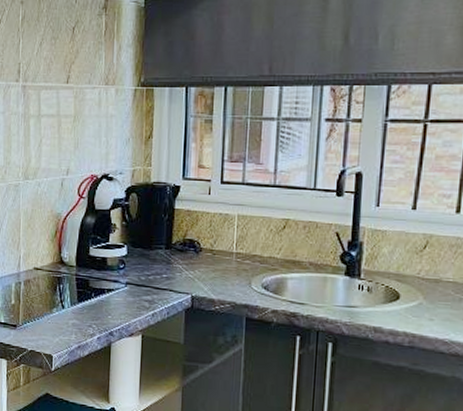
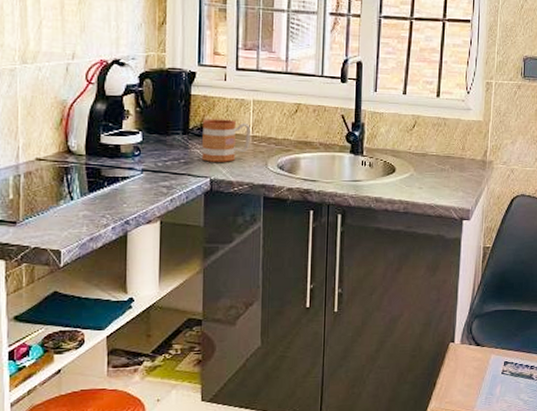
mug: none [184,234,234,279] -> present [202,119,251,162]

